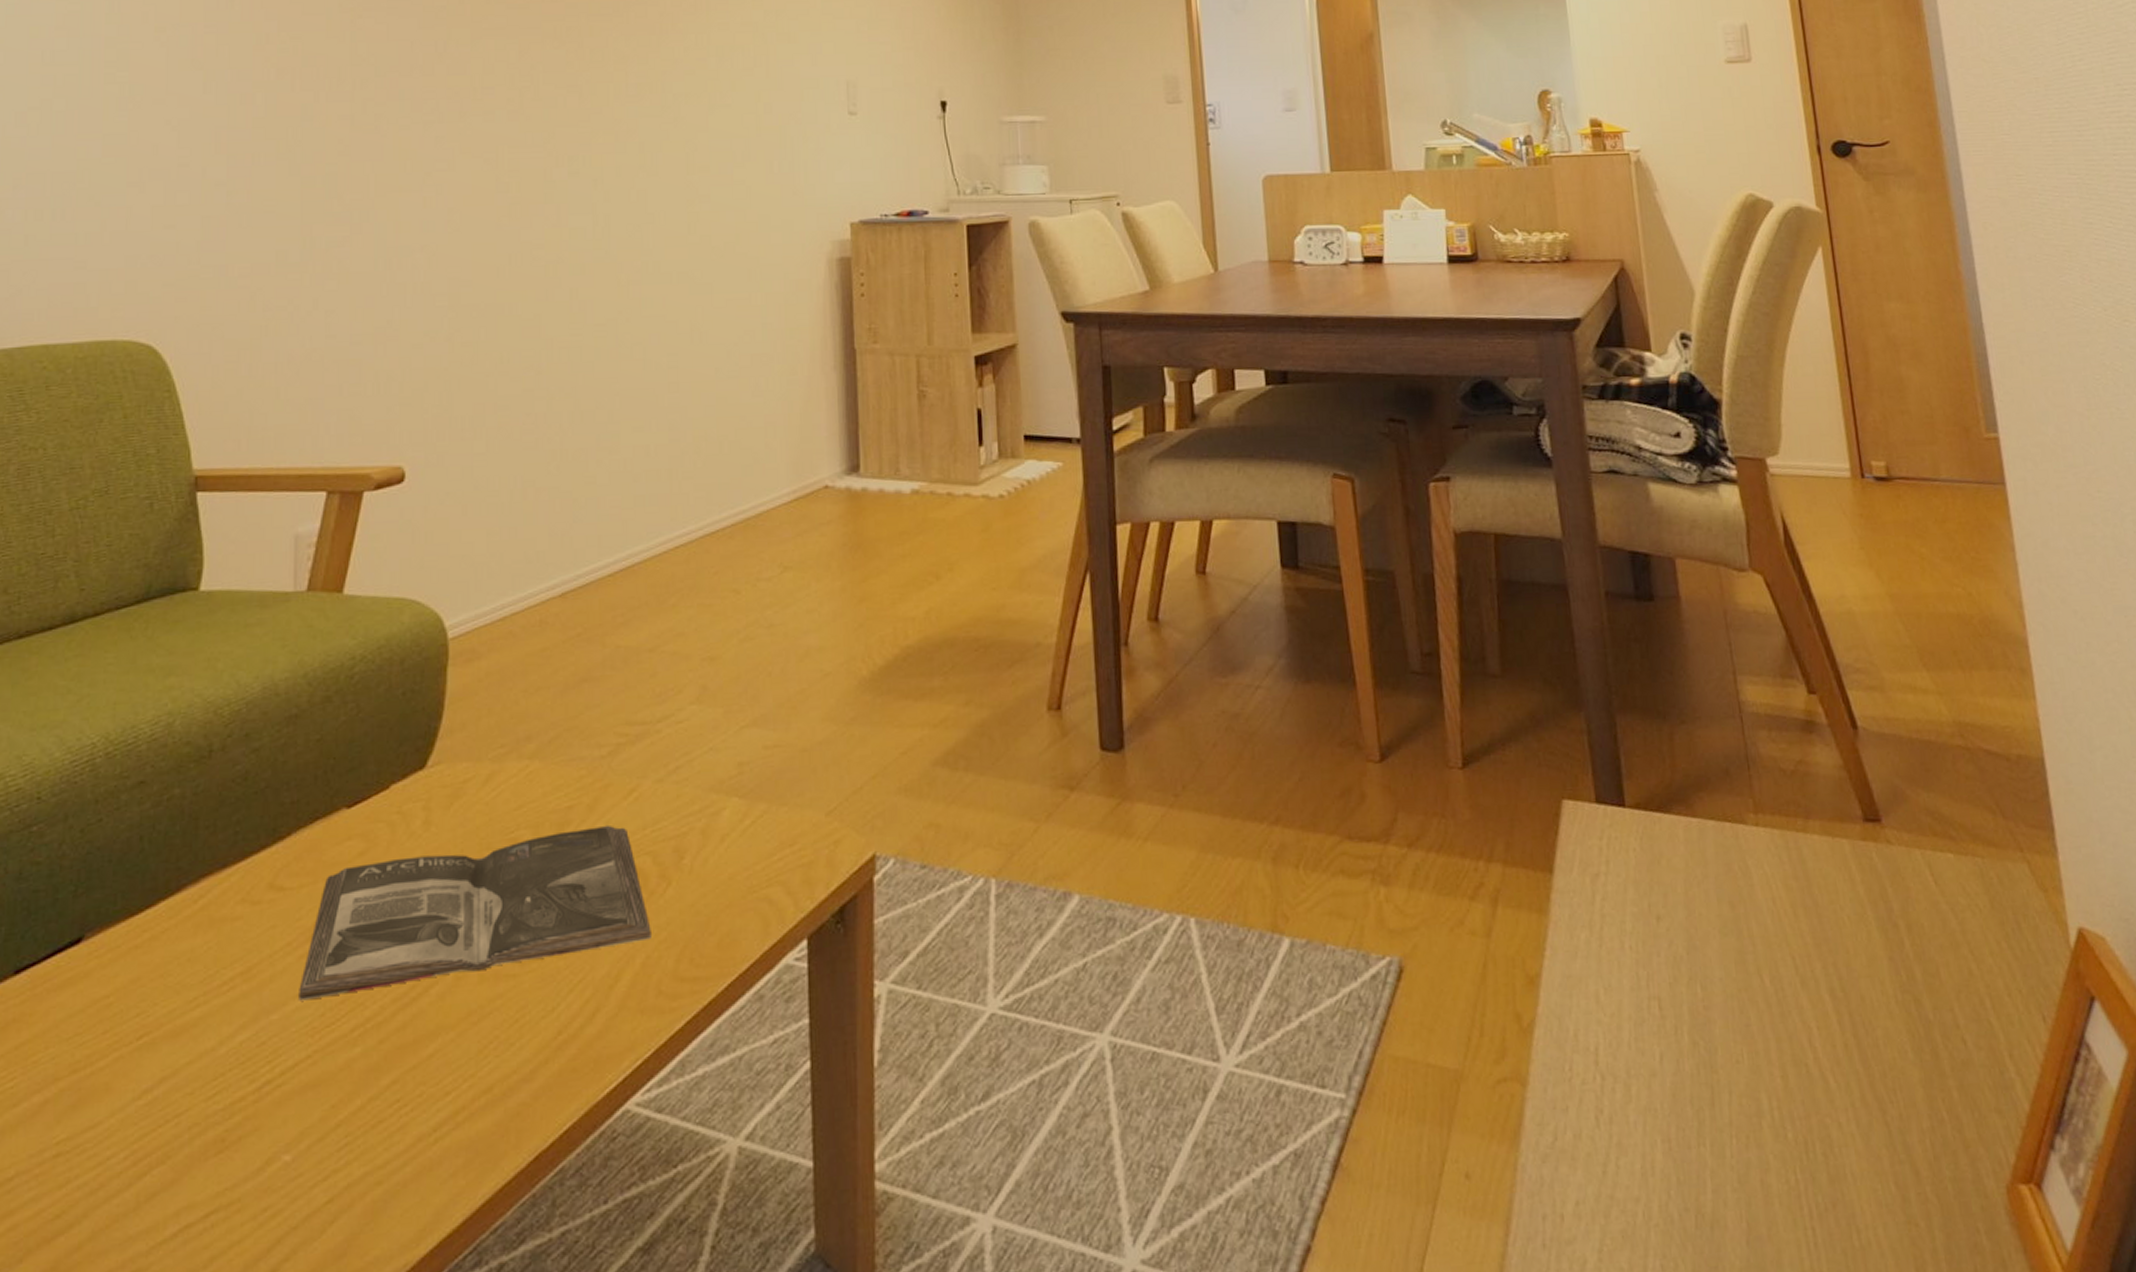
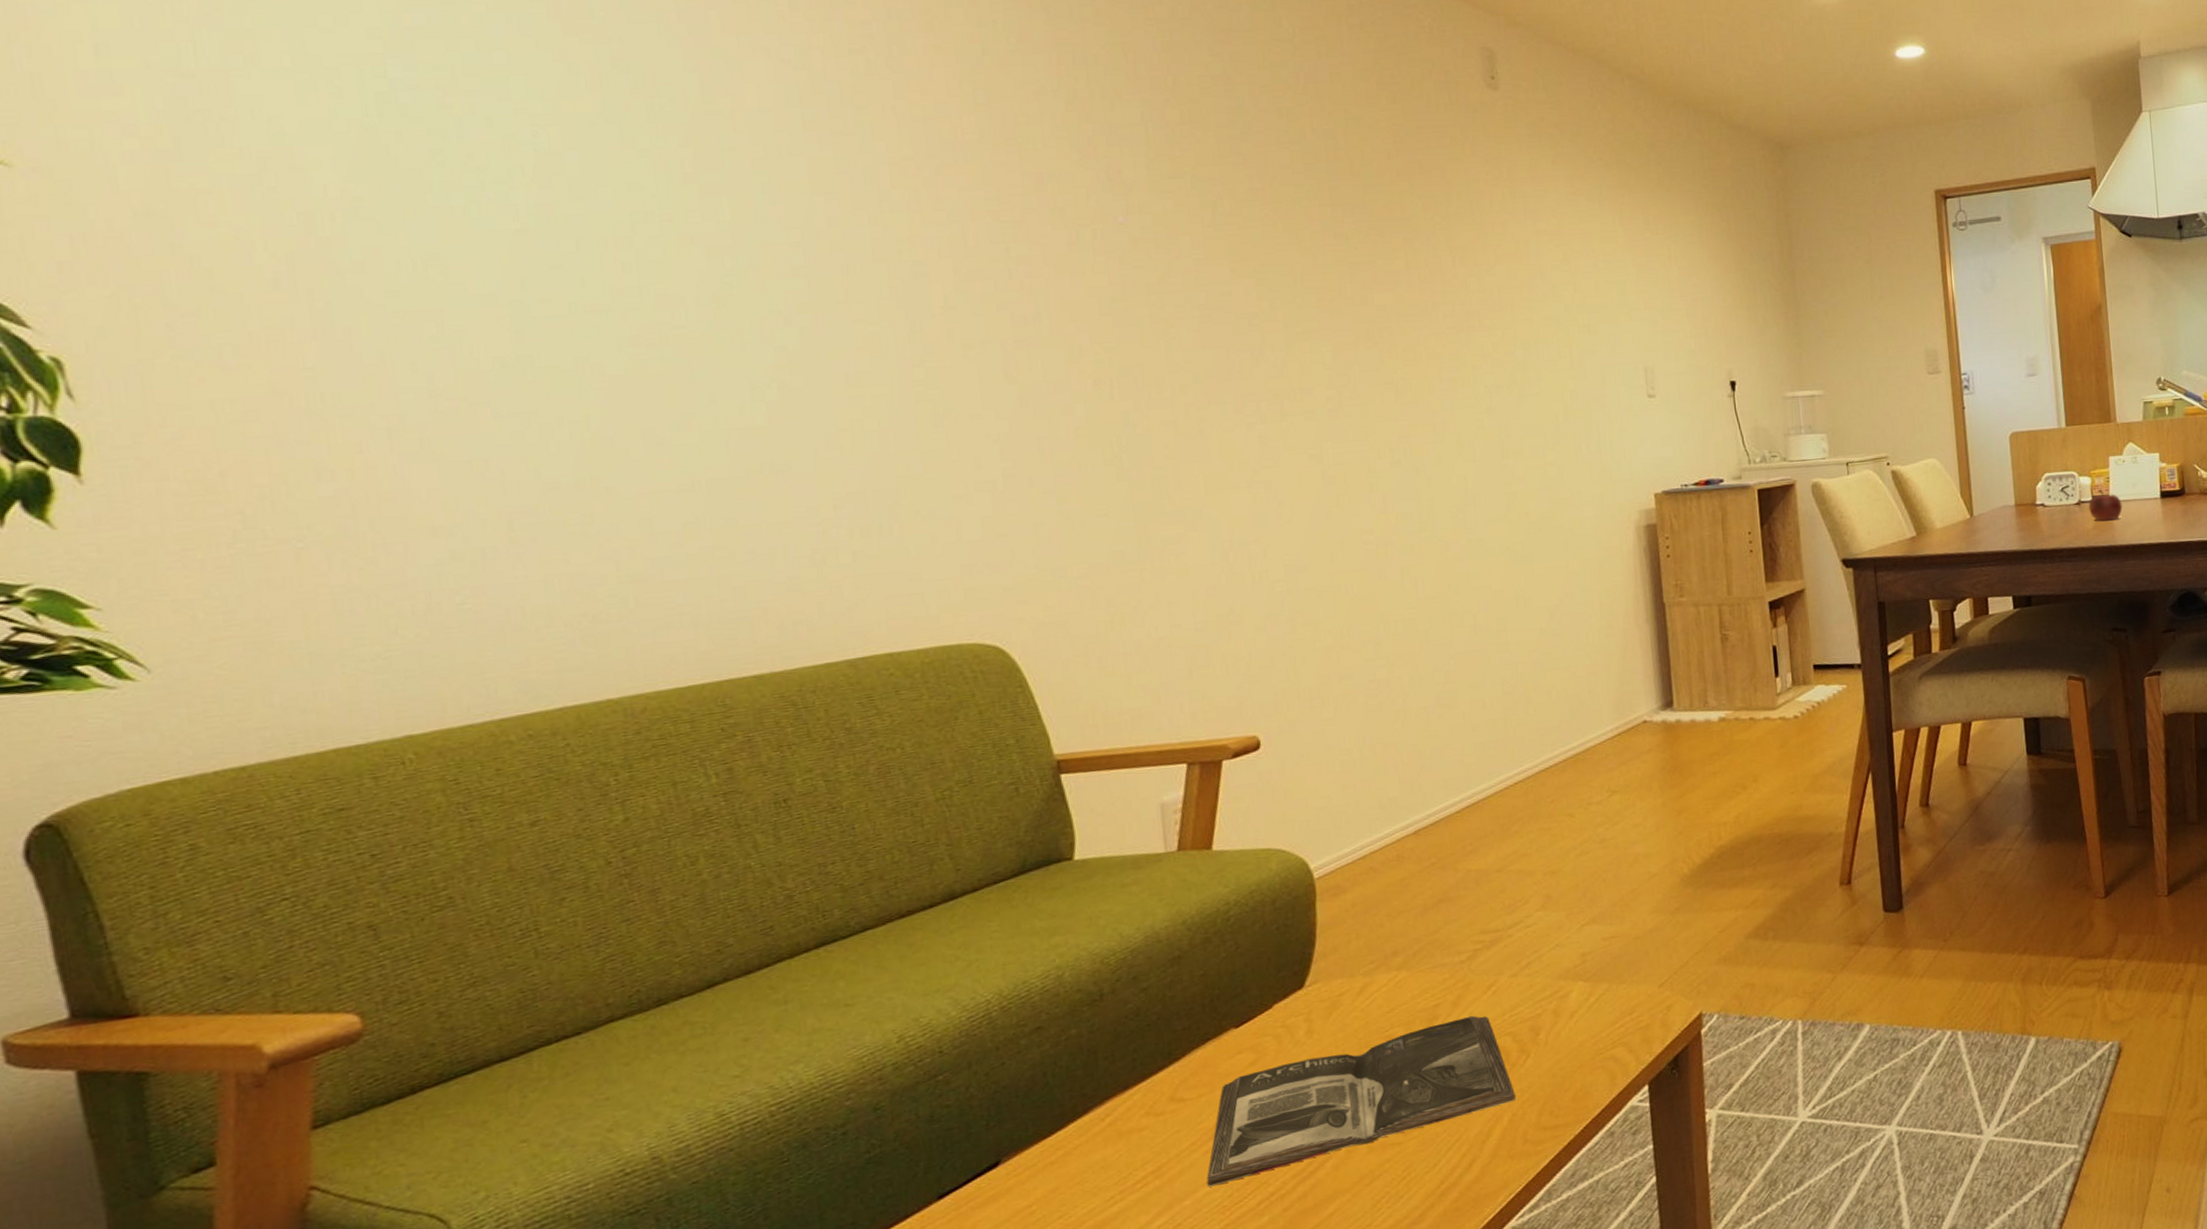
fruit: none [1358,248,1400,287] -> present [2088,489,2122,521]

